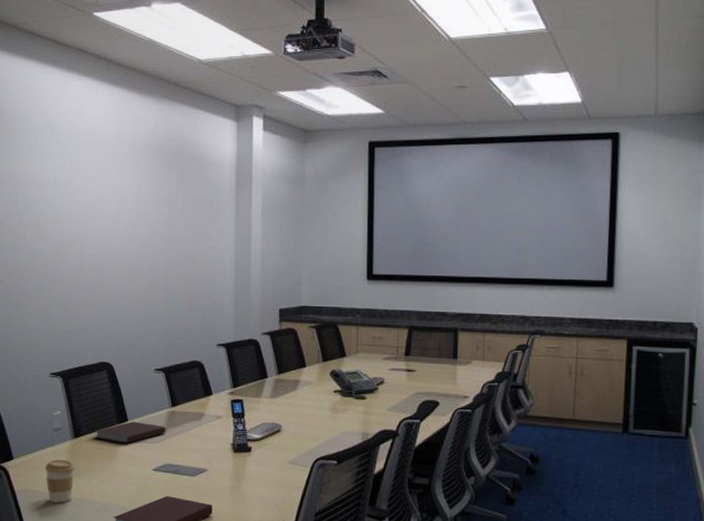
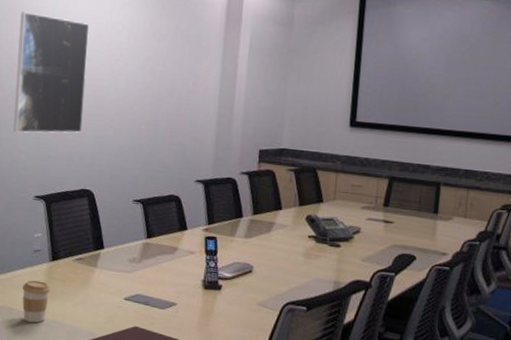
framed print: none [19,182,96,309] -> present [13,11,90,133]
notebook: present [94,421,167,444] -> none [70,249,140,271]

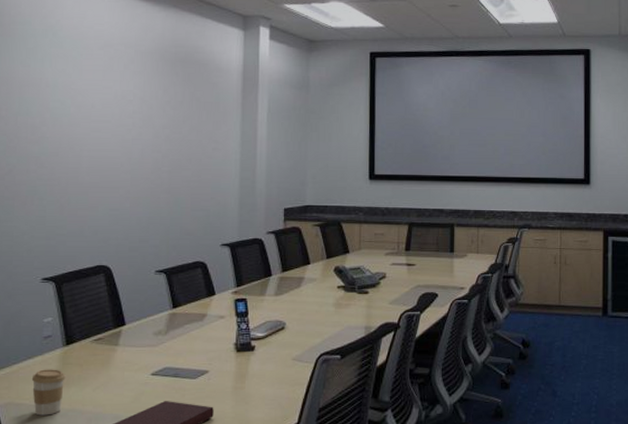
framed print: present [13,11,90,133] -> none [13,84,97,213]

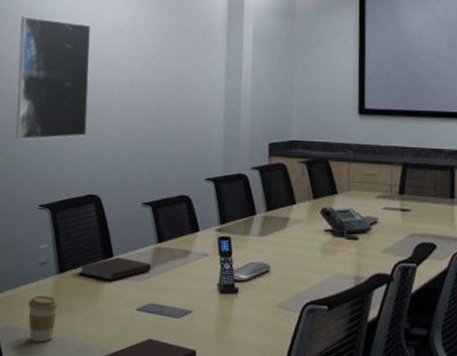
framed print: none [13,84,97,213] -> present [16,16,91,140]
notebook: none [88,325,167,349] -> present [78,257,152,281]

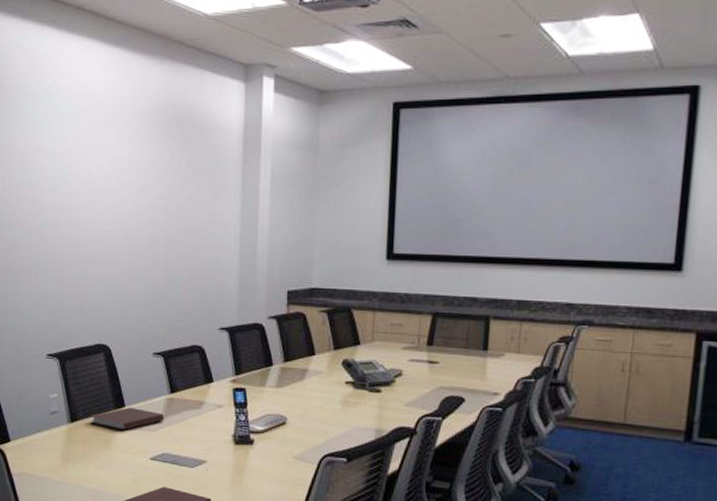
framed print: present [16,16,91,140] -> none [16,153,94,287]
coffee cup: present [28,295,58,342] -> none [41,443,71,489]

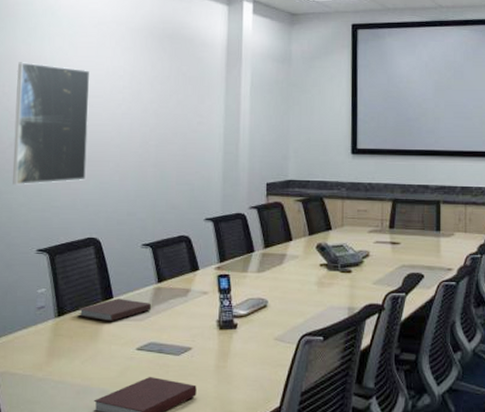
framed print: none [16,153,94,287] -> present [13,62,90,185]

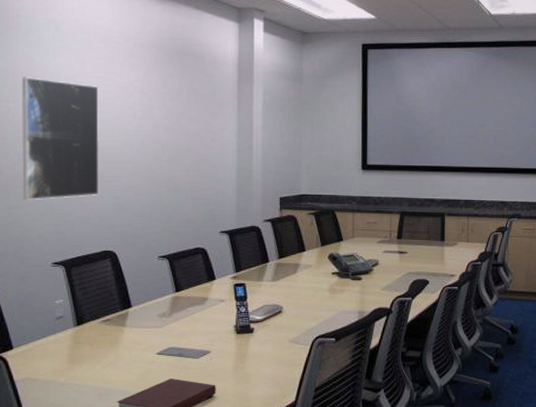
notebook: present [78,299,152,322] -> none [97,308,170,330]

